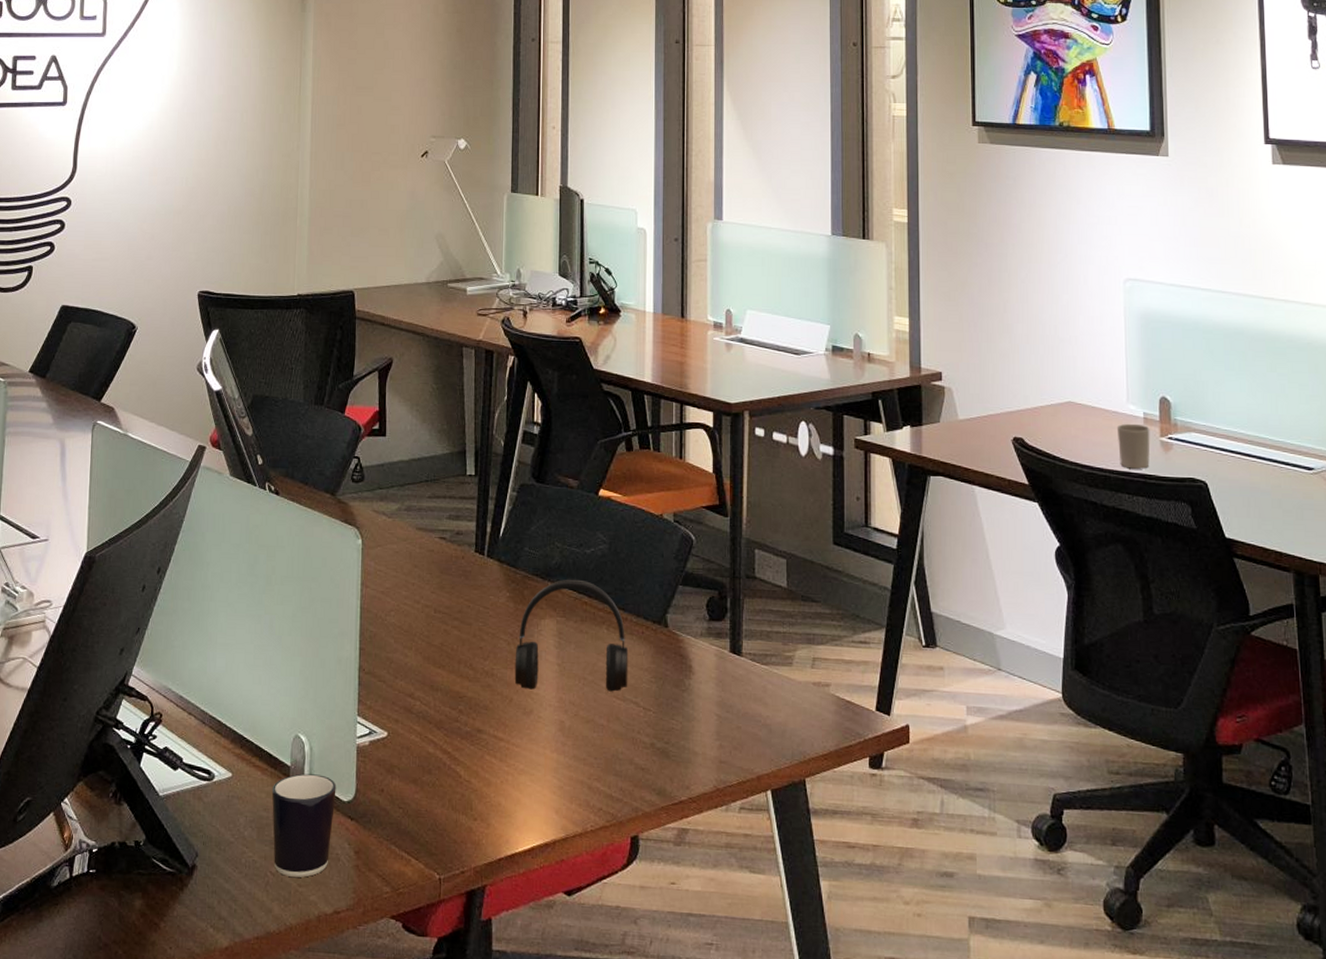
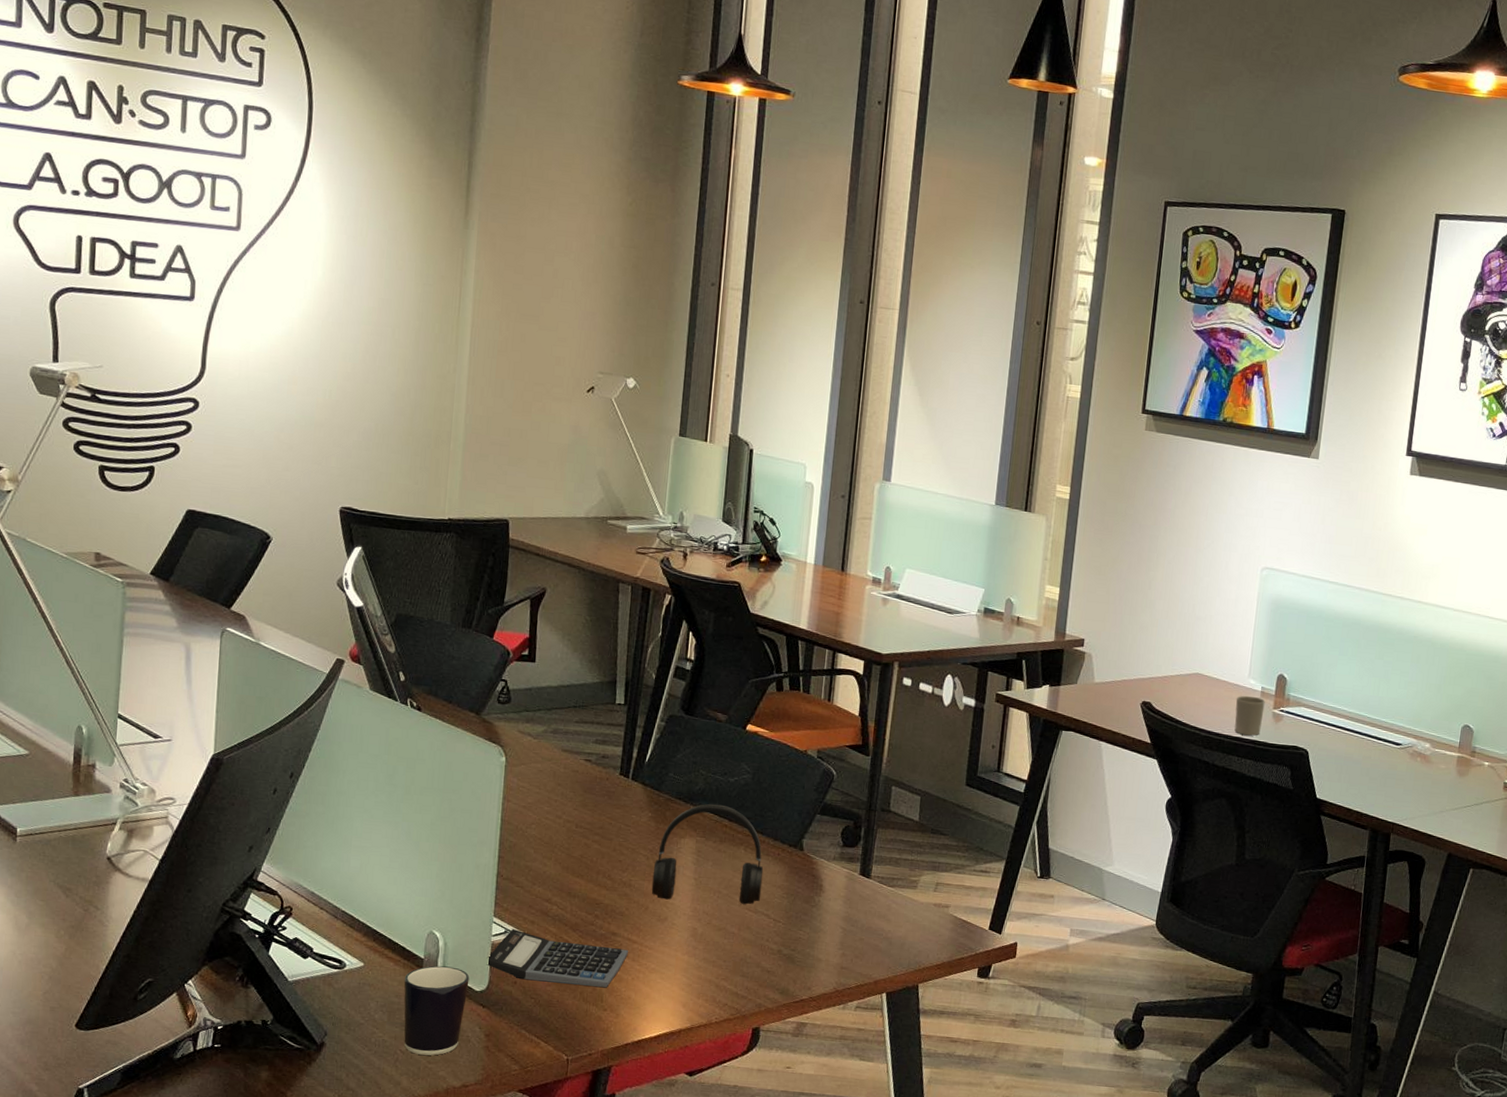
calculator: none [352,729,496,794] -> present [486,929,629,988]

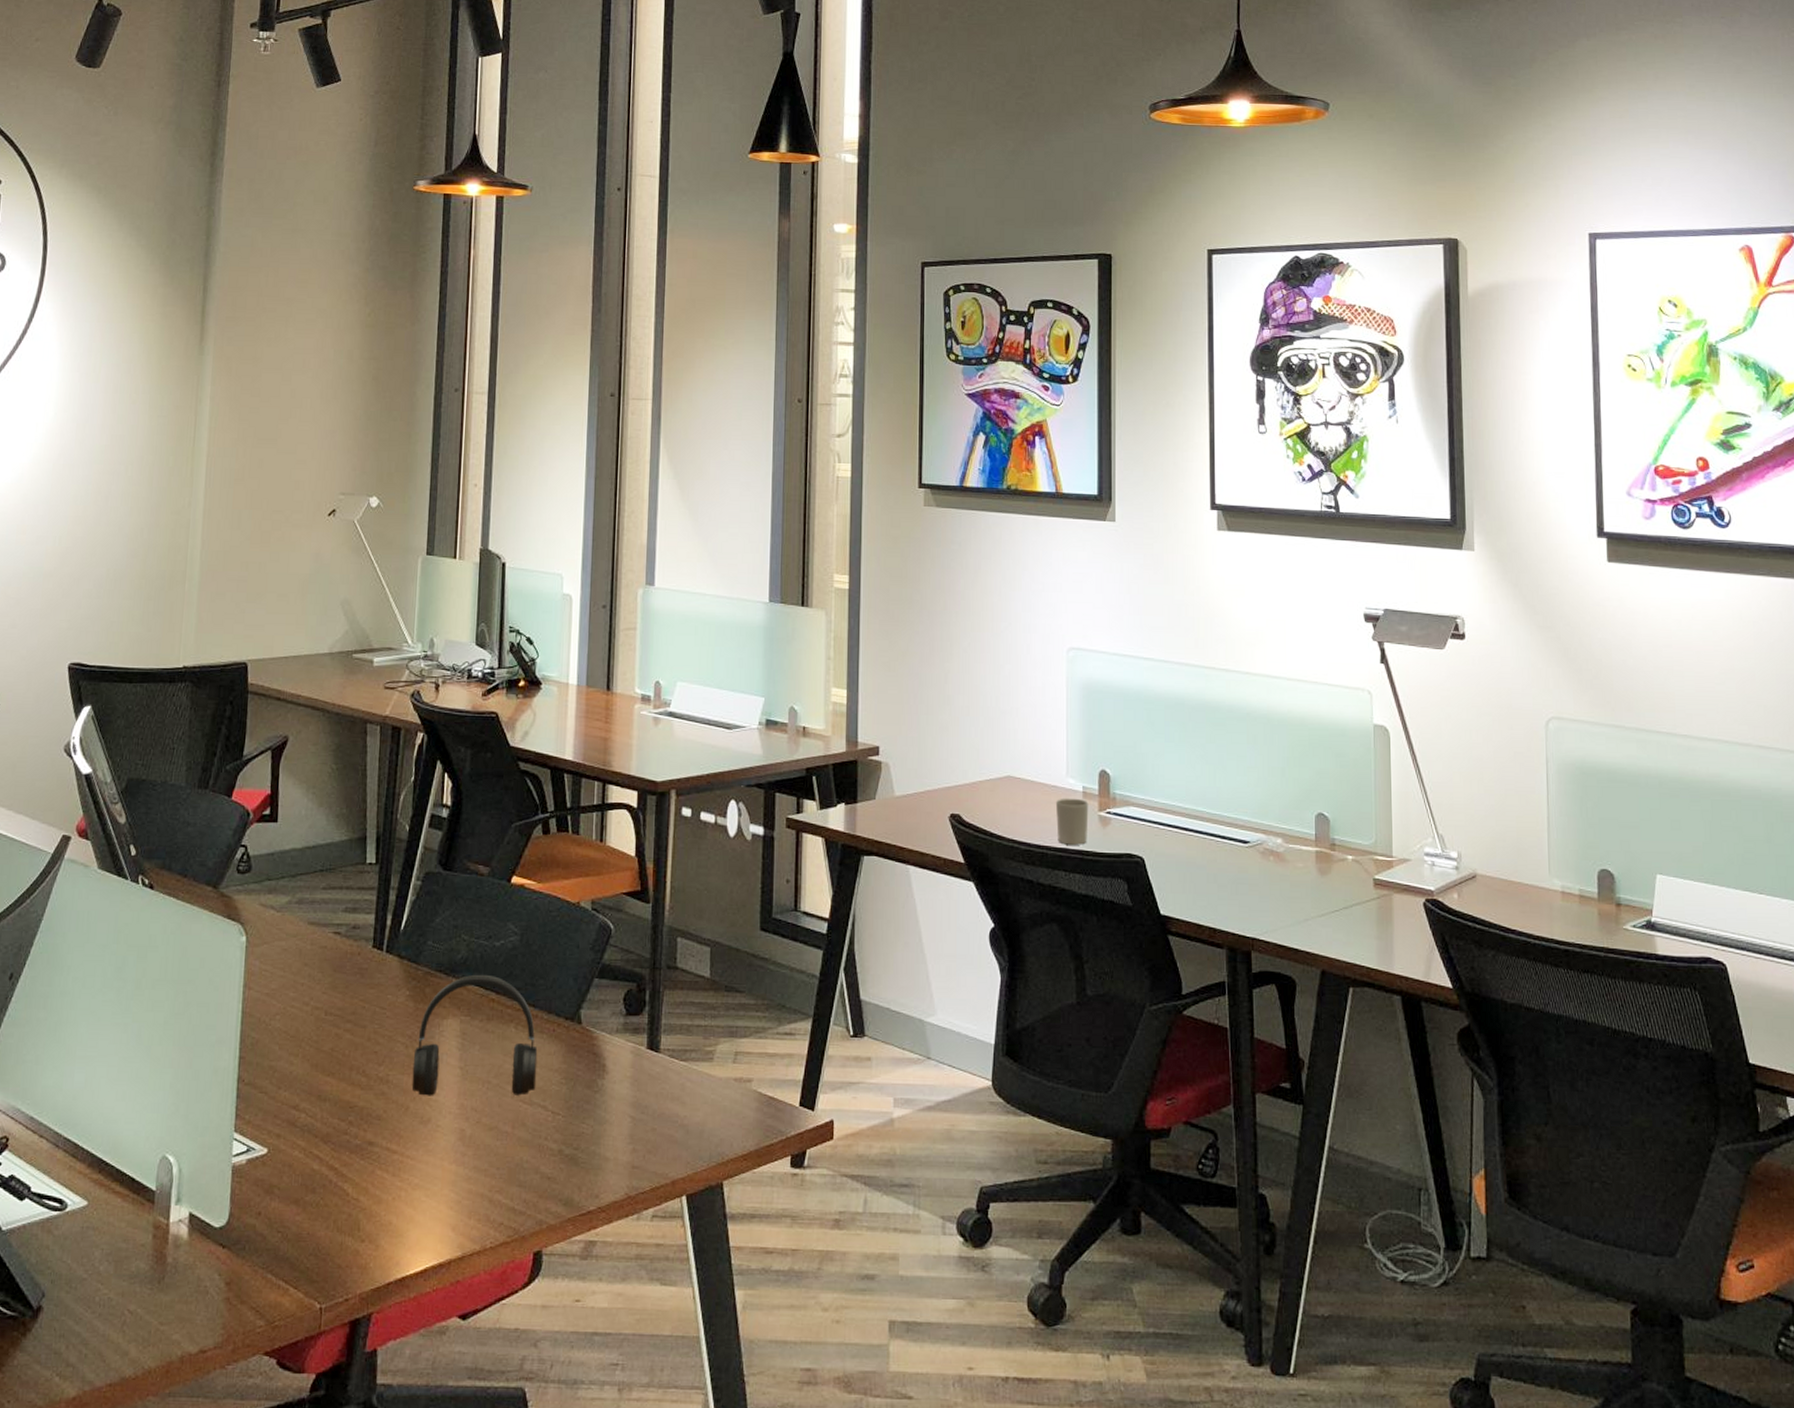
mug: present [403,965,470,1056] -> none [132,1198,207,1316]
calculator: present [486,929,629,988] -> none [226,1146,389,1213]

